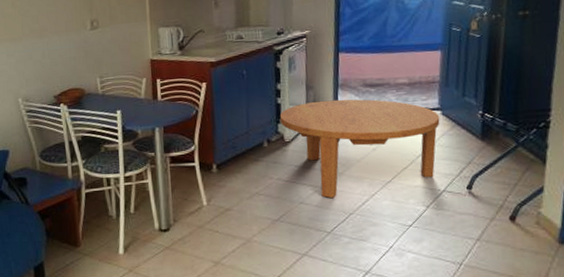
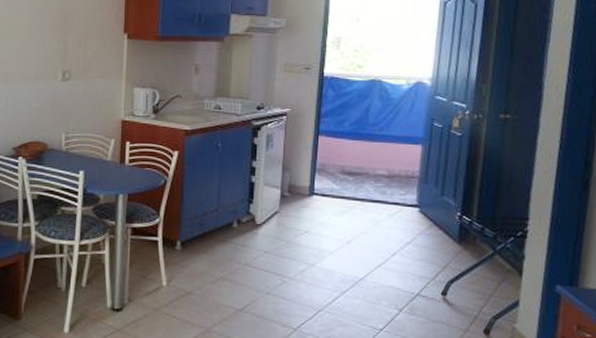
coffee table: present [279,99,440,199] -> none [252,184,418,292]

